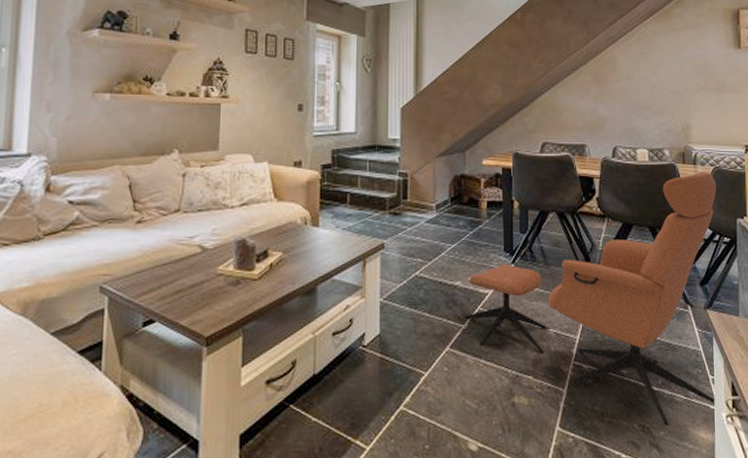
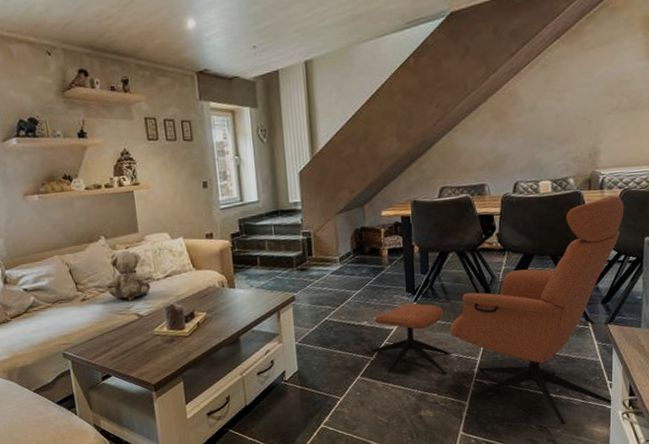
teddy bear: none [167,169,228,230] -> present [104,250,154,302]

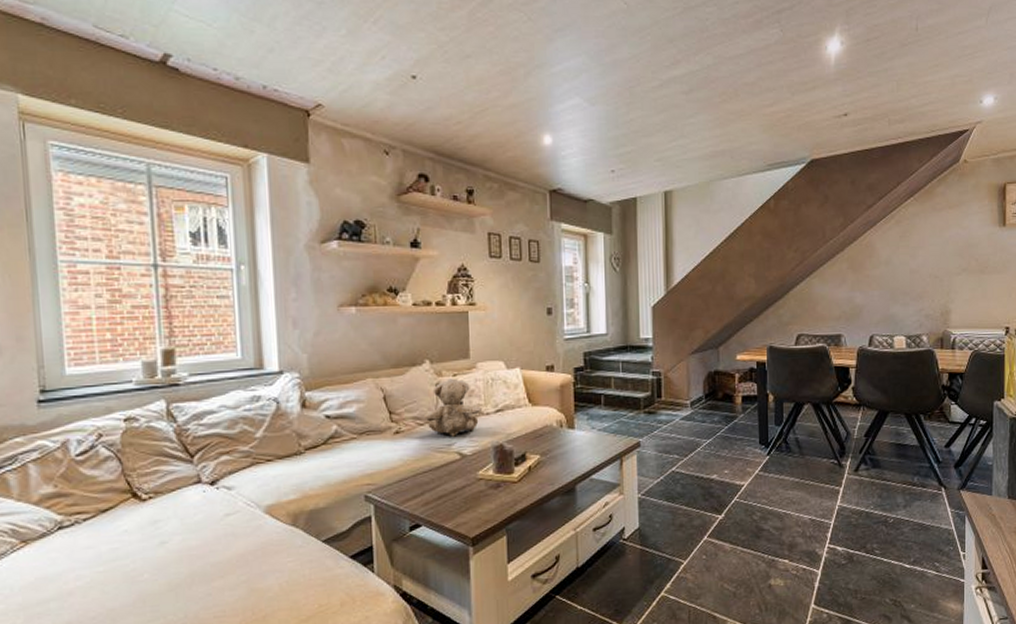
armchair: present [371,195,624,425] -> none [719,356,975,600]

